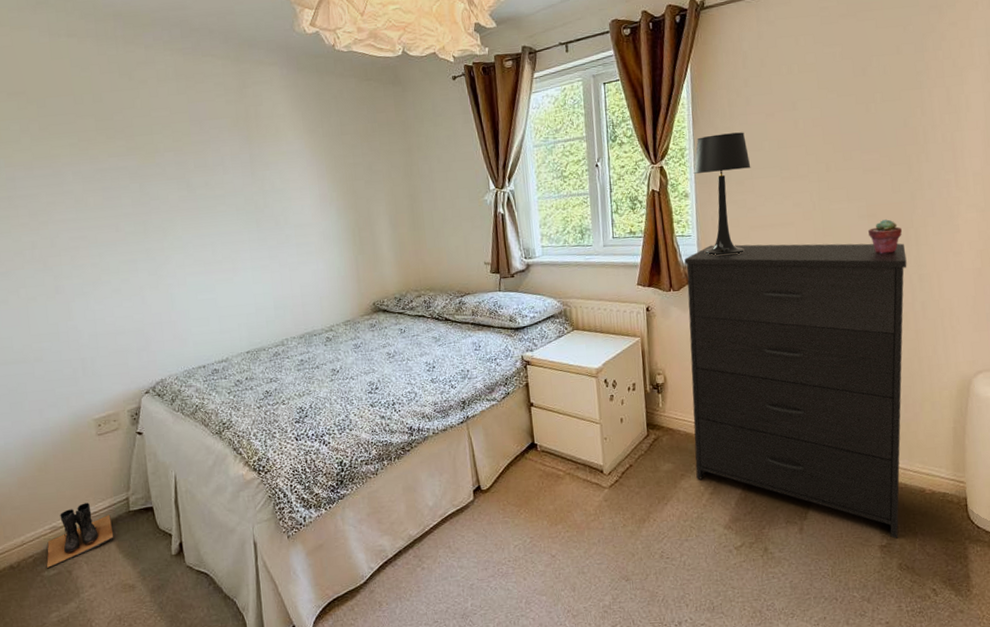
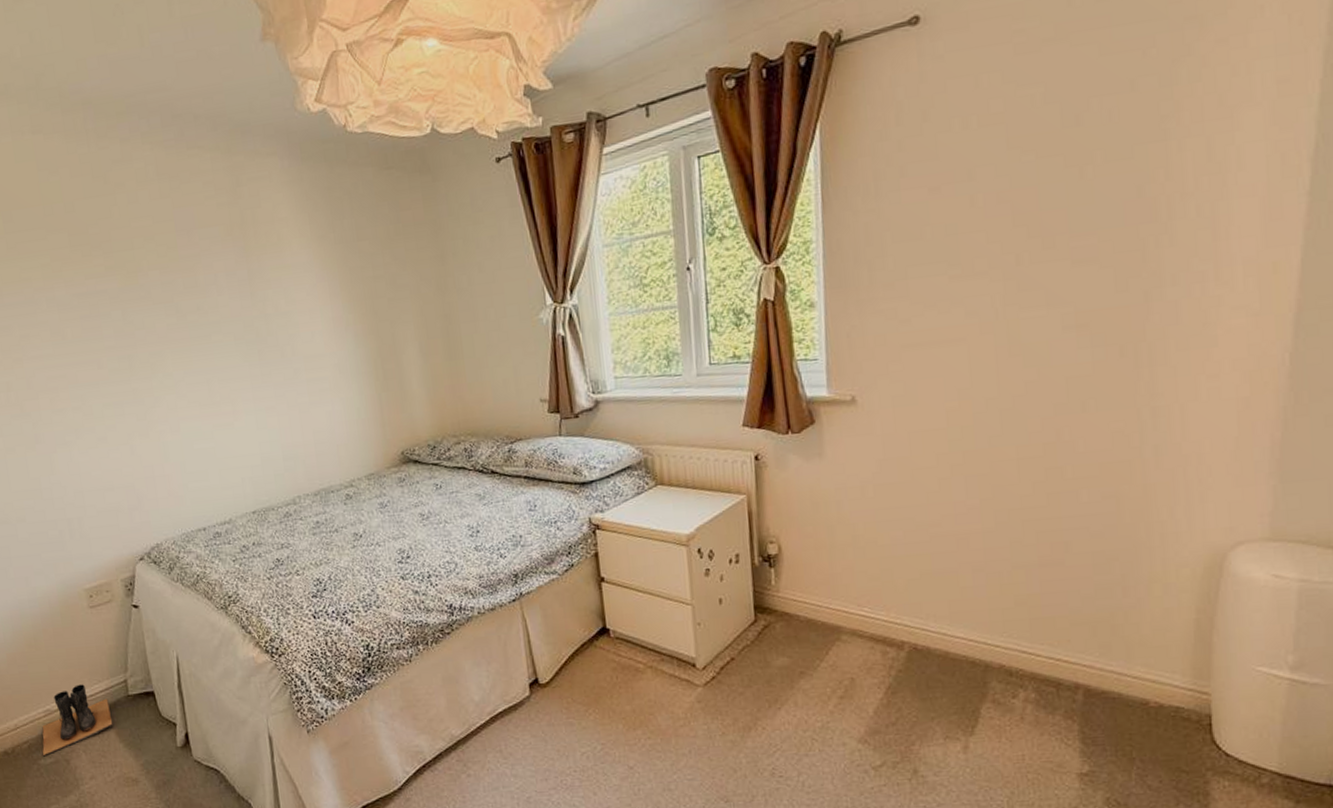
dresser: present [684,243,907,539] -> none [808,363,1134,765]
table lamp: present [693,132,751,255] -> none [821,214,905,385]
potted succulent: present [868,219,903,254] -> none [1077,330,1129,380]

